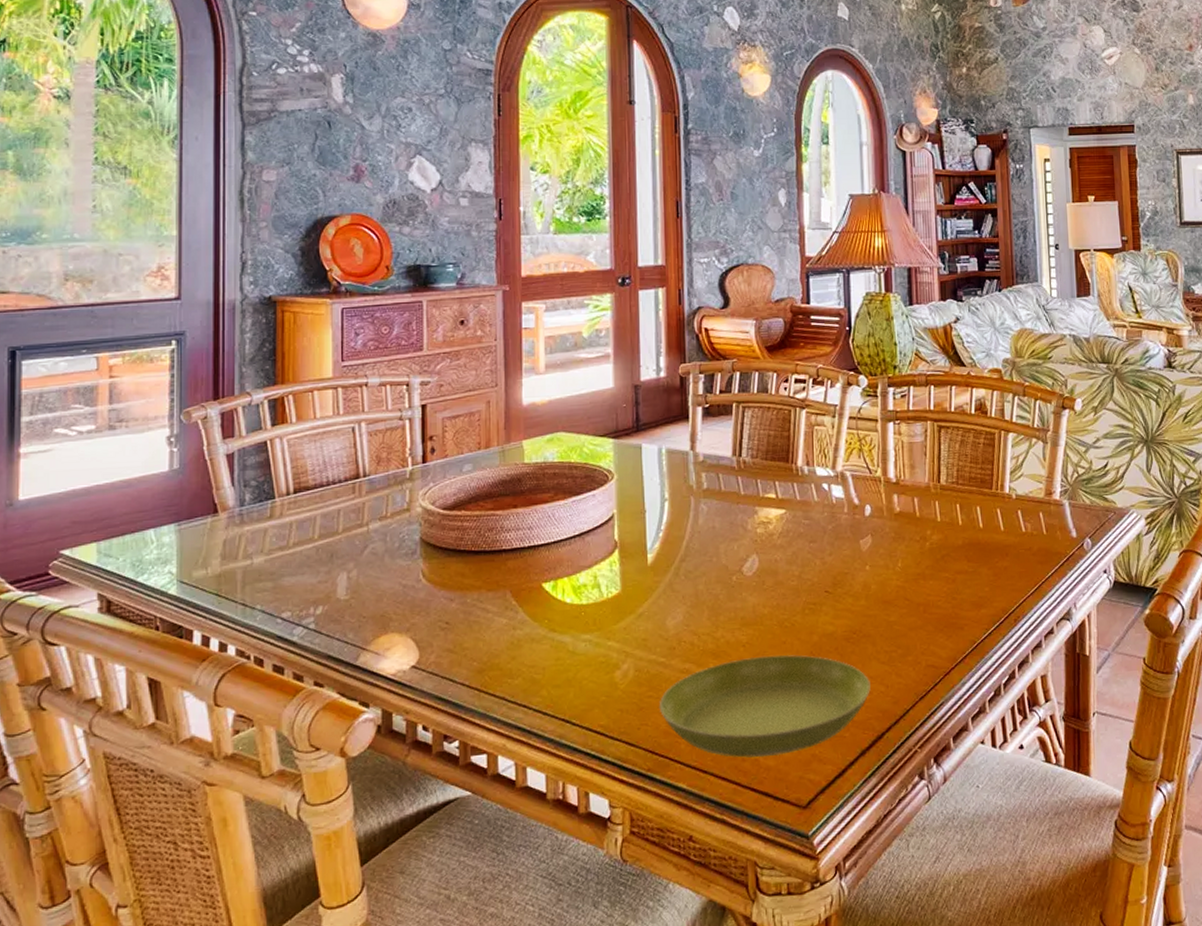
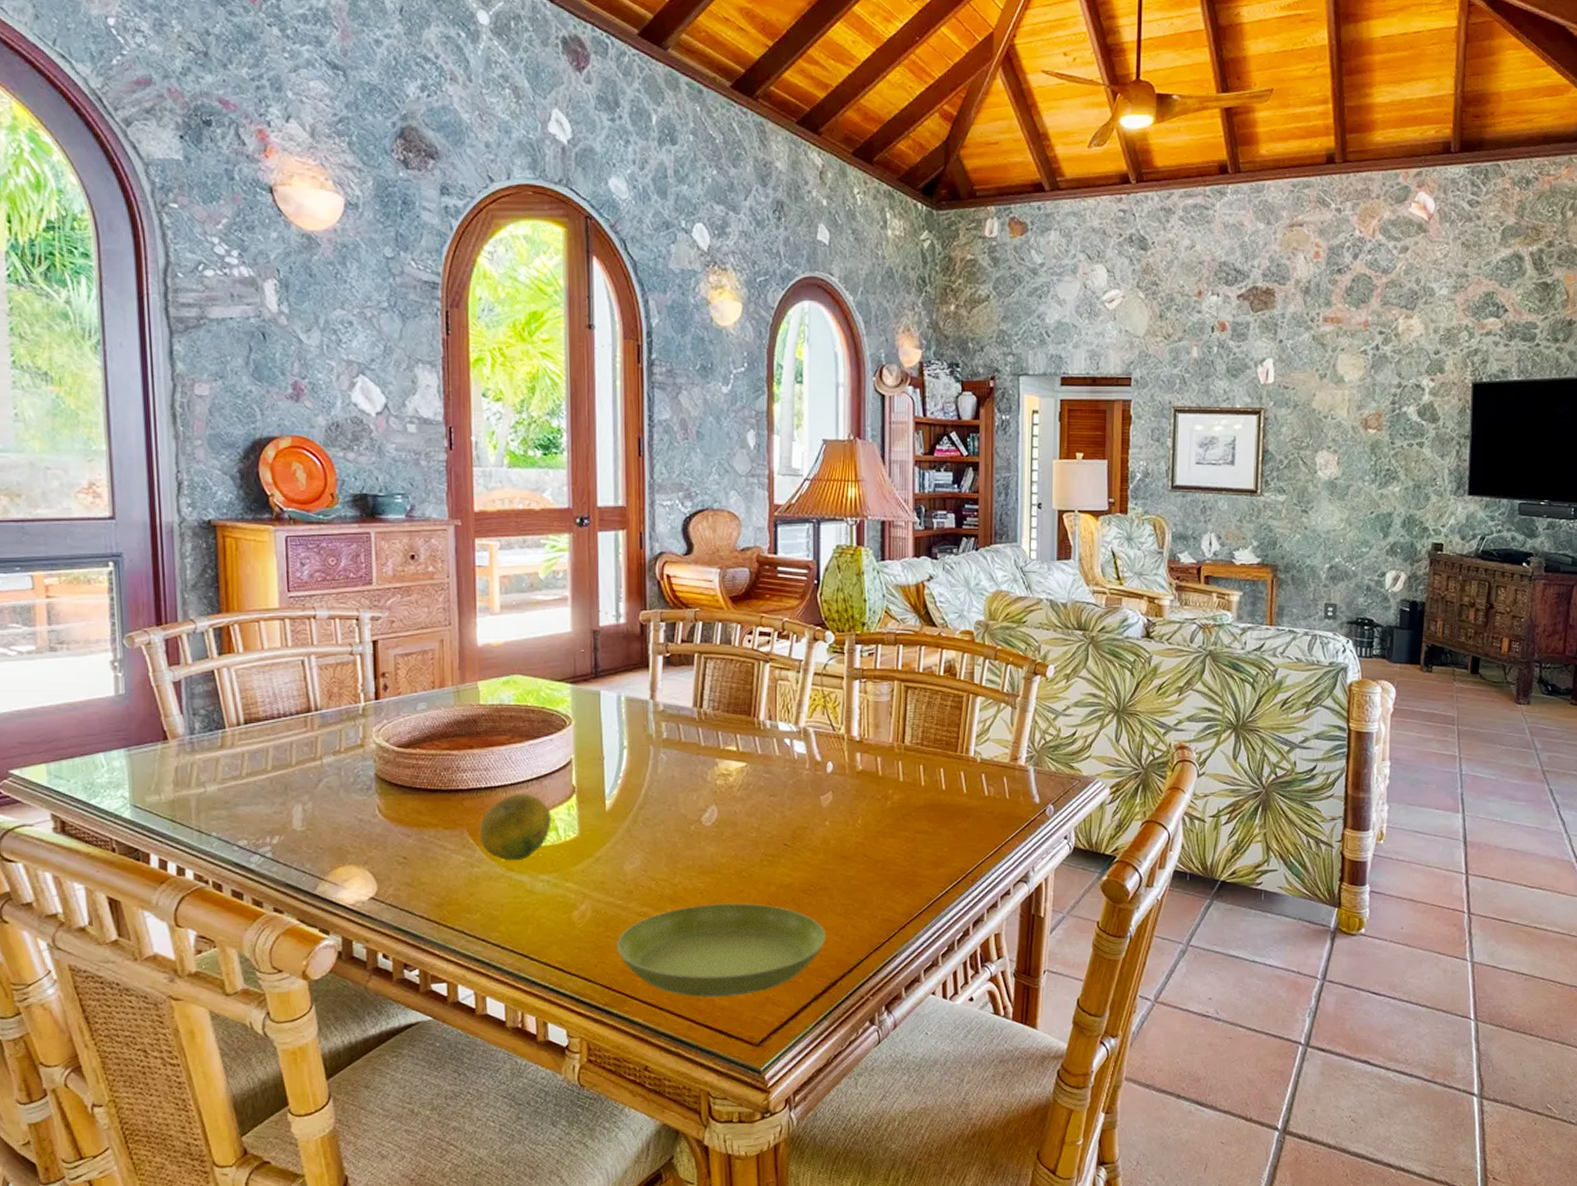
fruit: none [521,550,594,621] -> present [479,792,552,861]

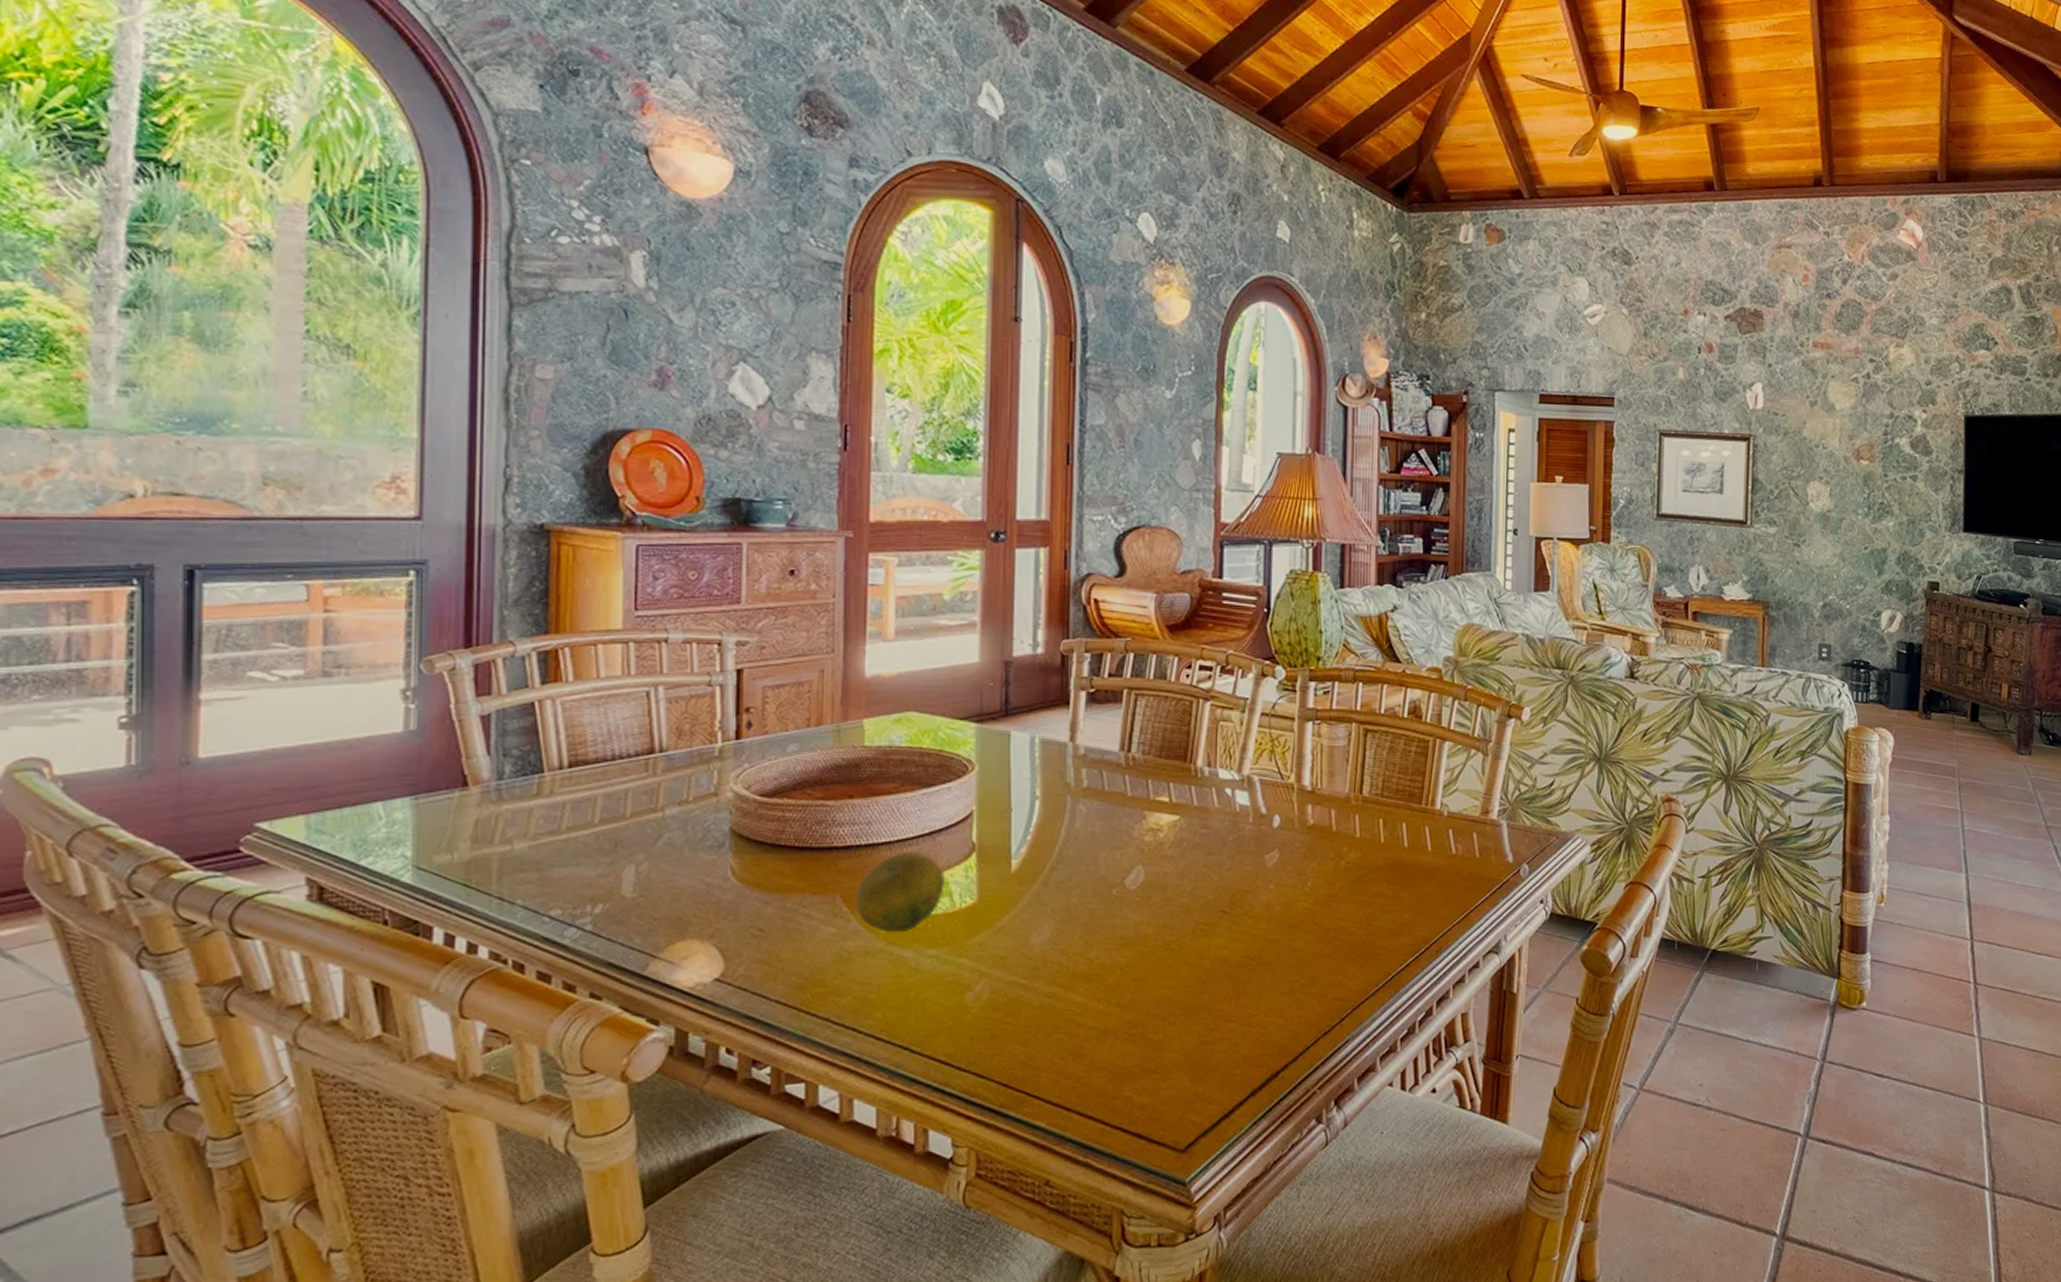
saucer: present [617,903,826,998] -> none [1018,981,1267,1095]

